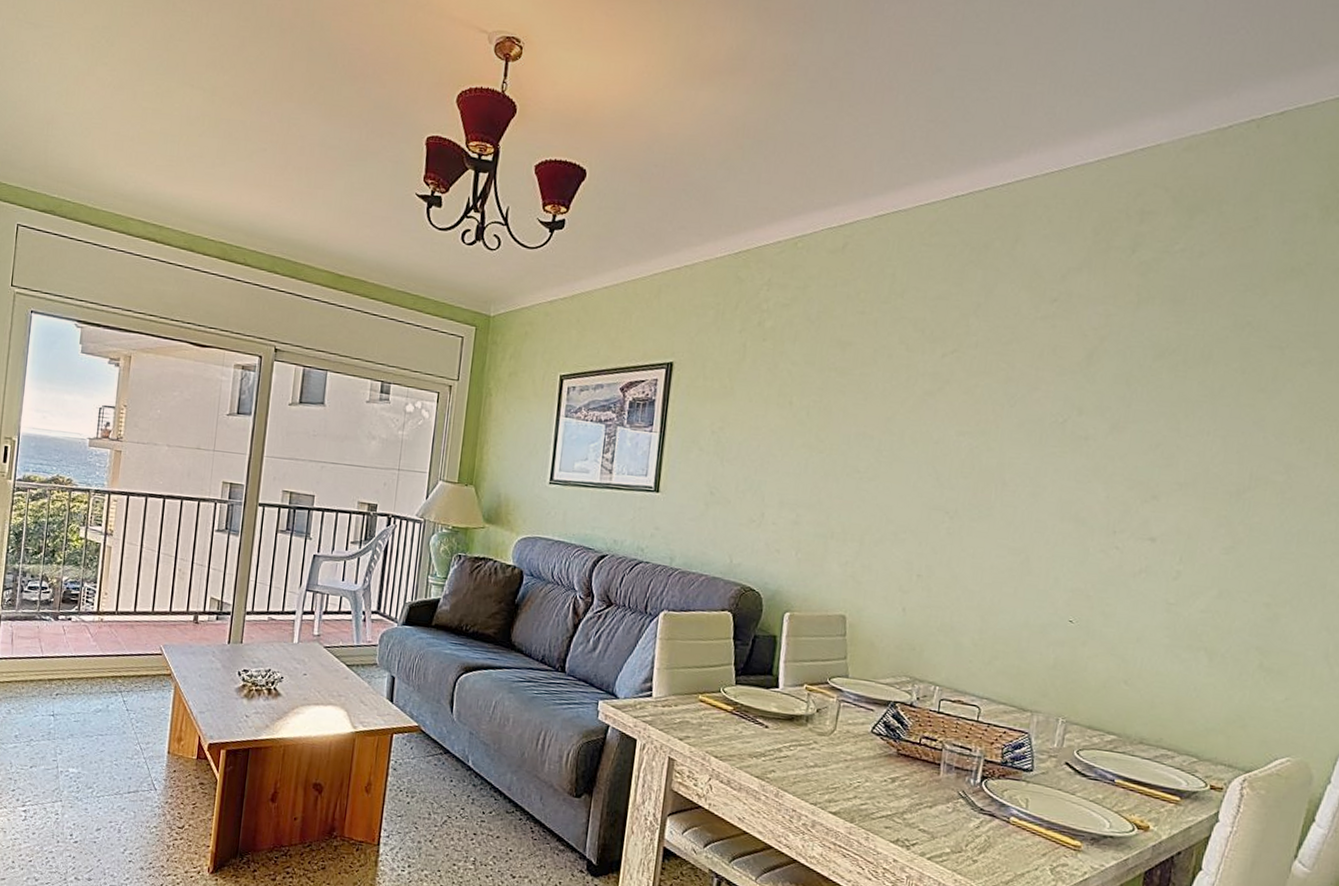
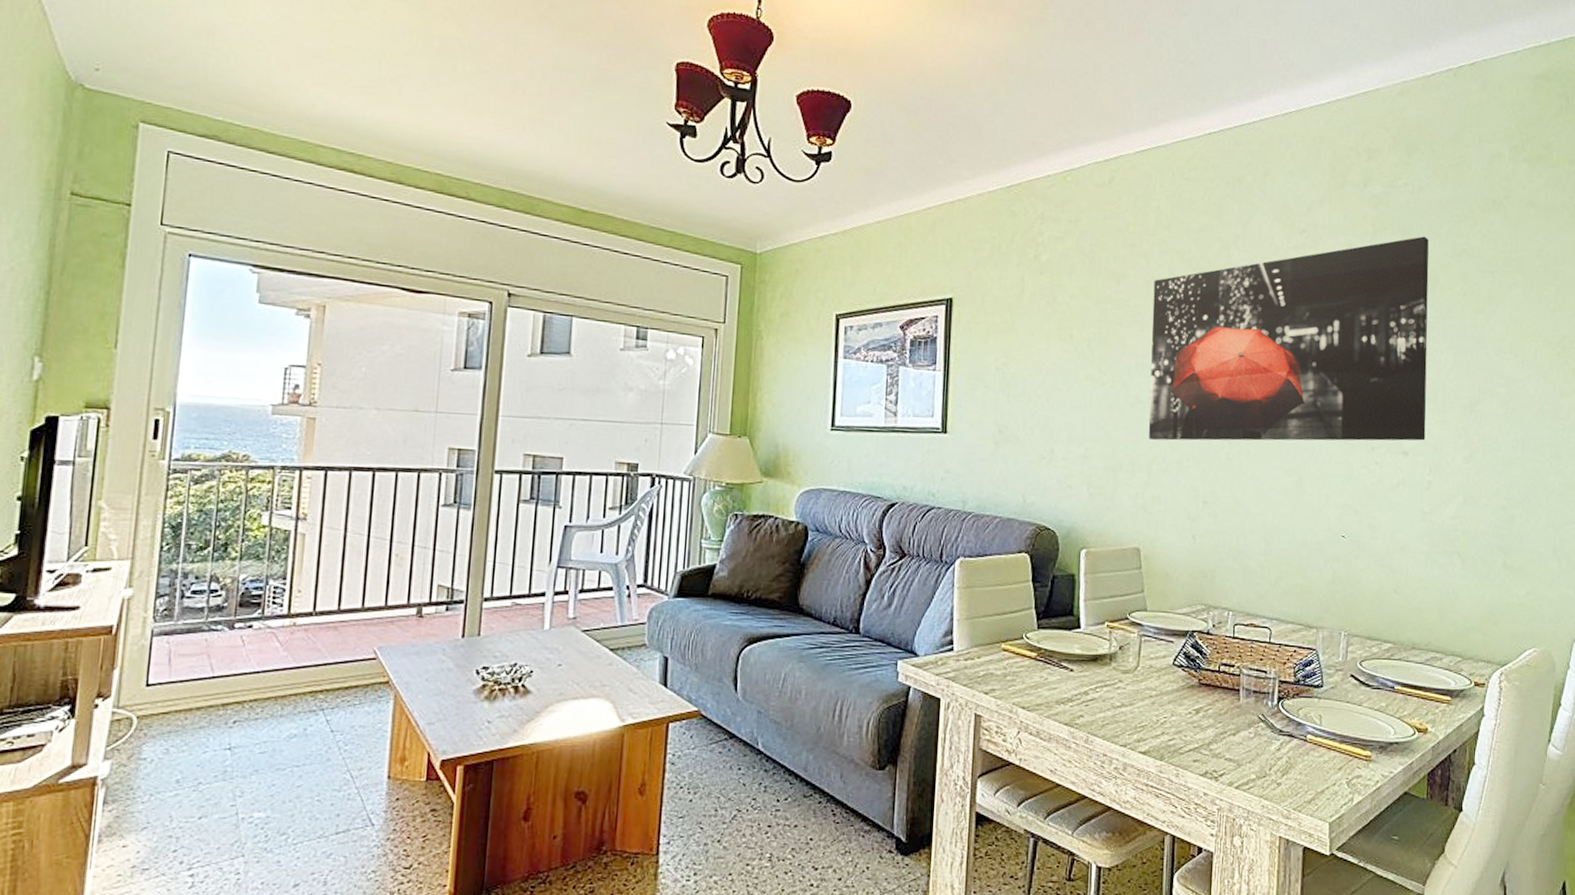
wall art: none [863,307,1205,528] -> present [1148,236,1429,441]

